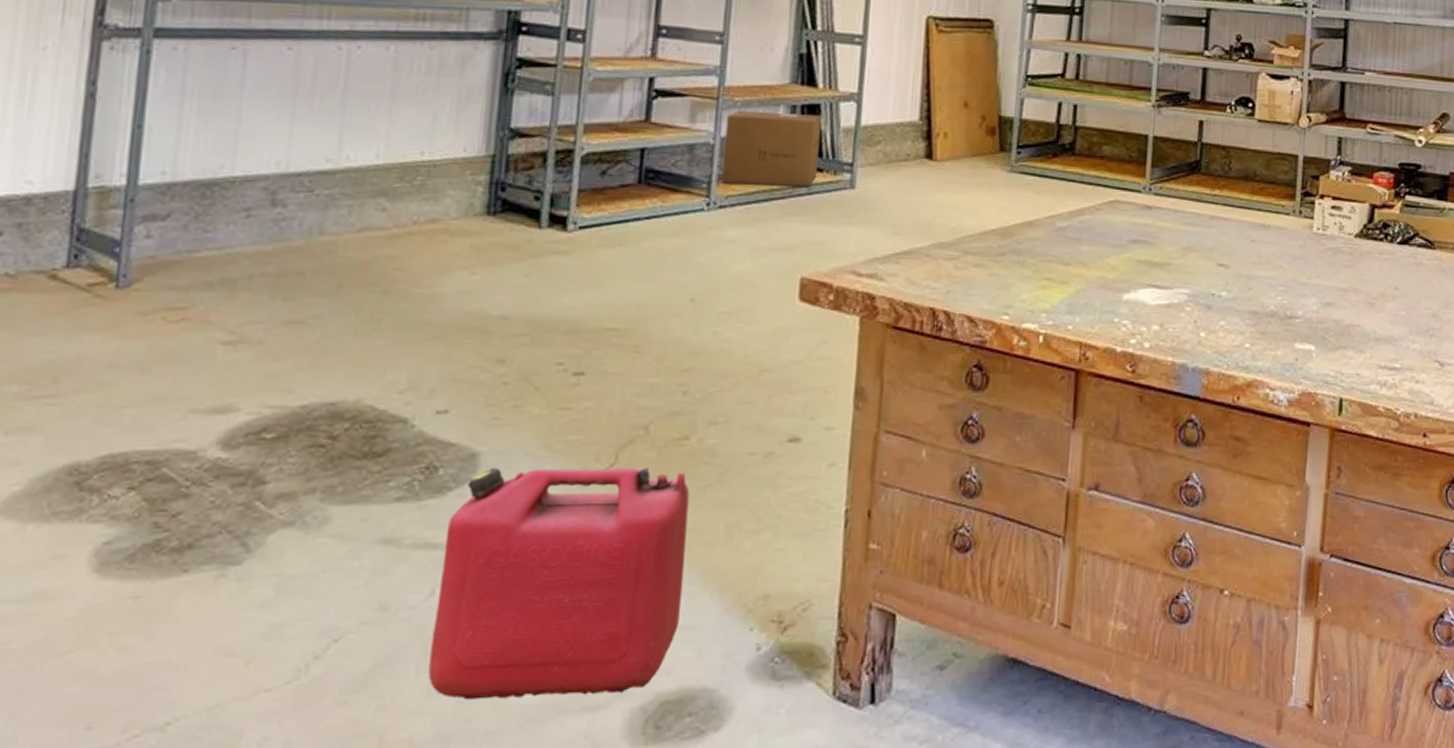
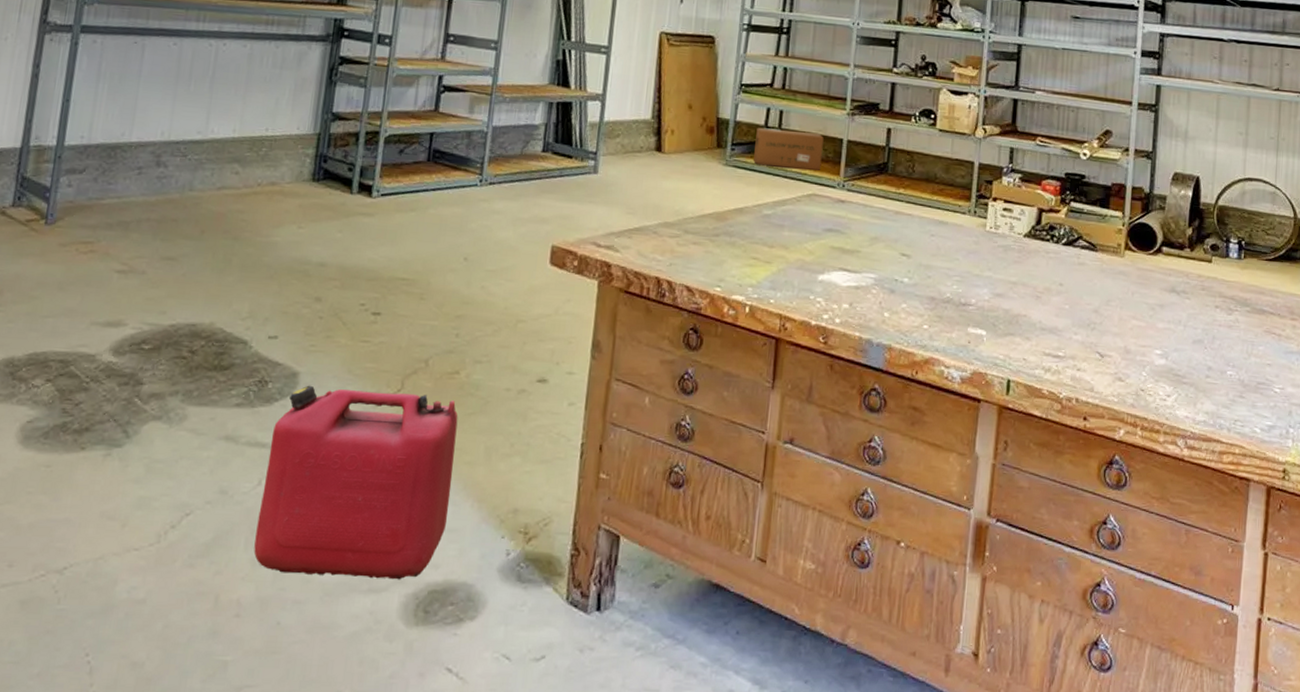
box: present [721,111,821,187] -> none [491,106,573,170]
box: none [1044,125,1126,173] -> present [754,127,824,170]

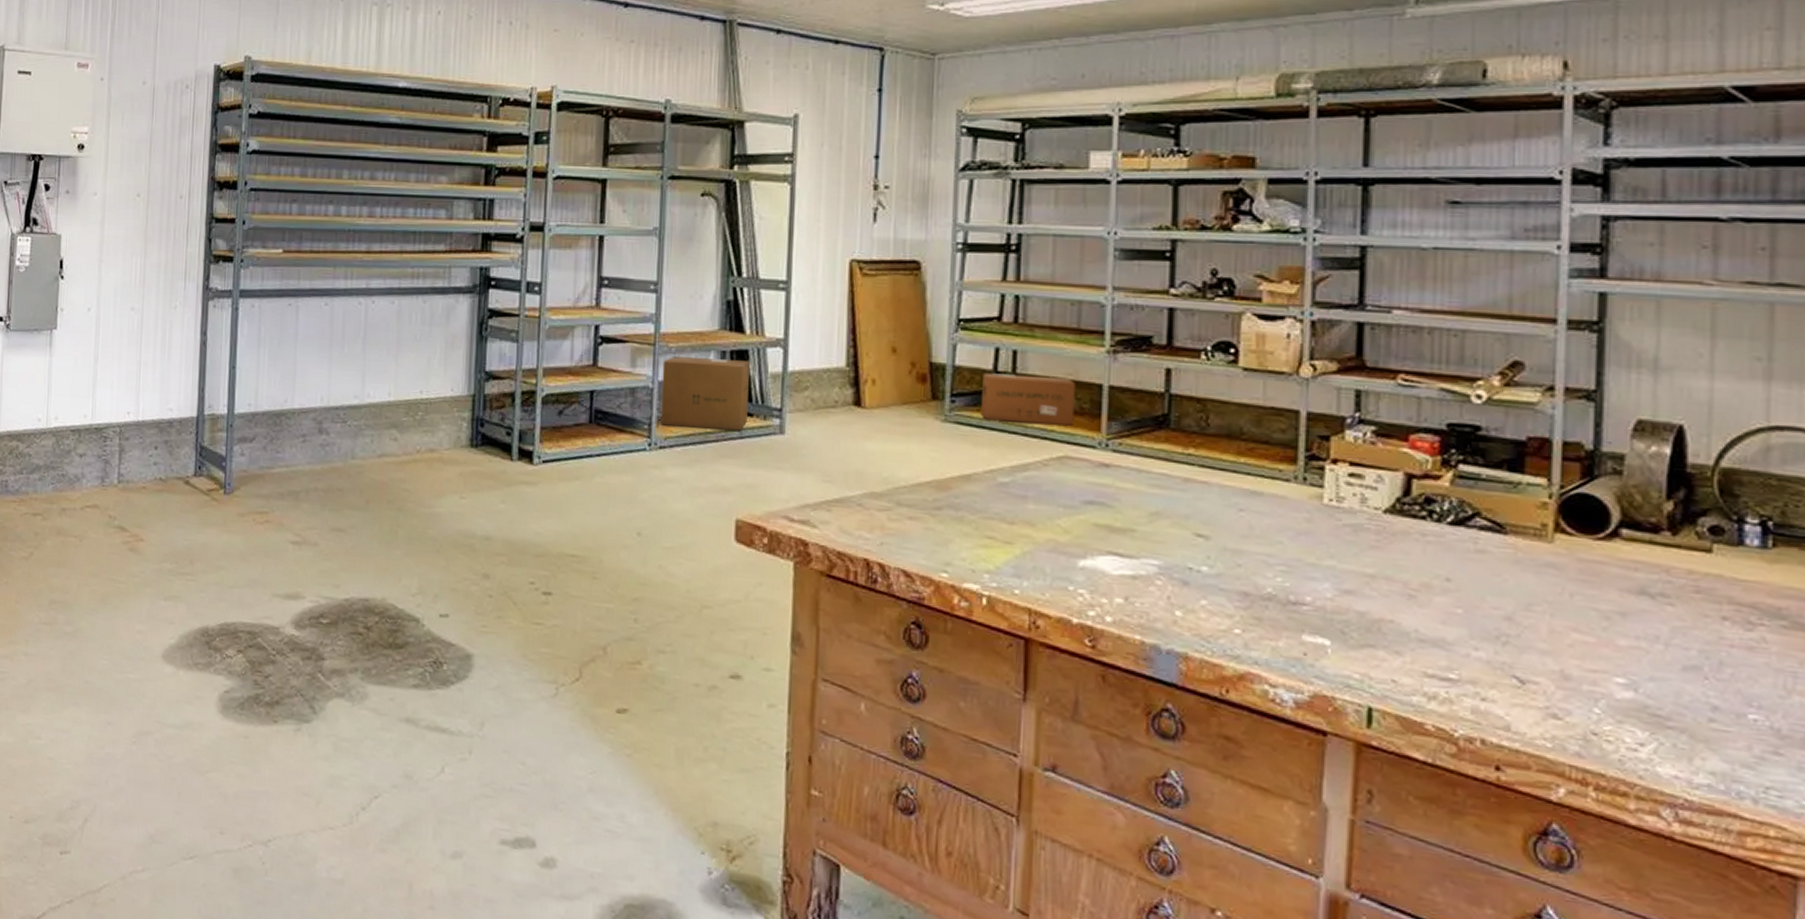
fuel can: present [253,385,458,580] -> none [442,668,644,889]
box: none [491,106,573,170] -> present [660,357,750,431]

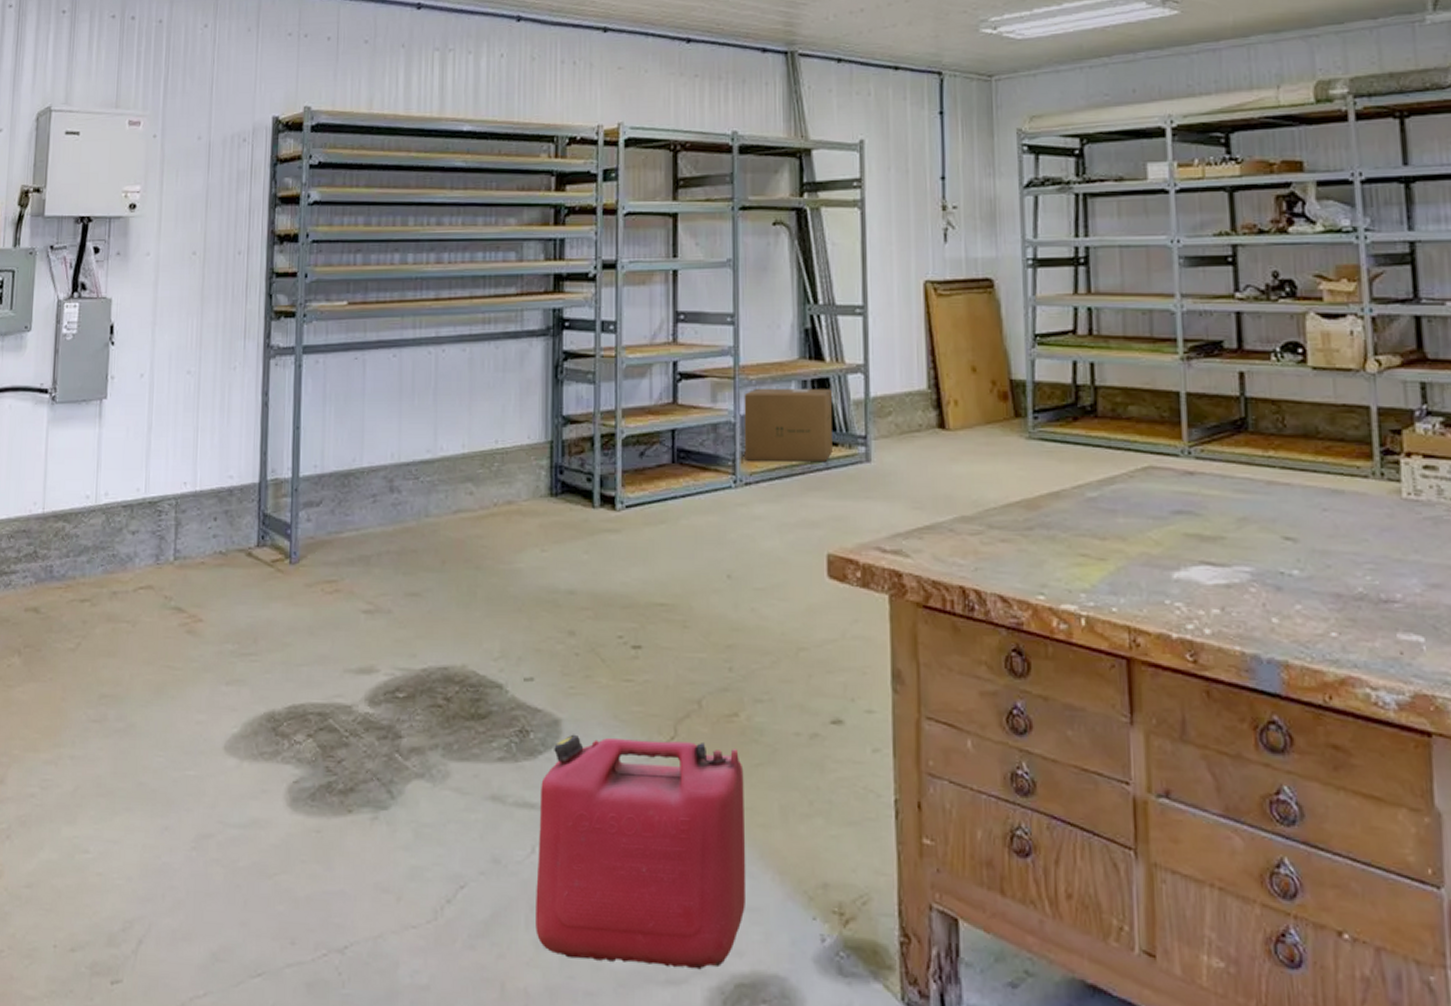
fuel can: none [442,668,644,889] -> present [536,734,747,970]
box: present [981,373,1076,426] -> none [1063,387,1156,435]

